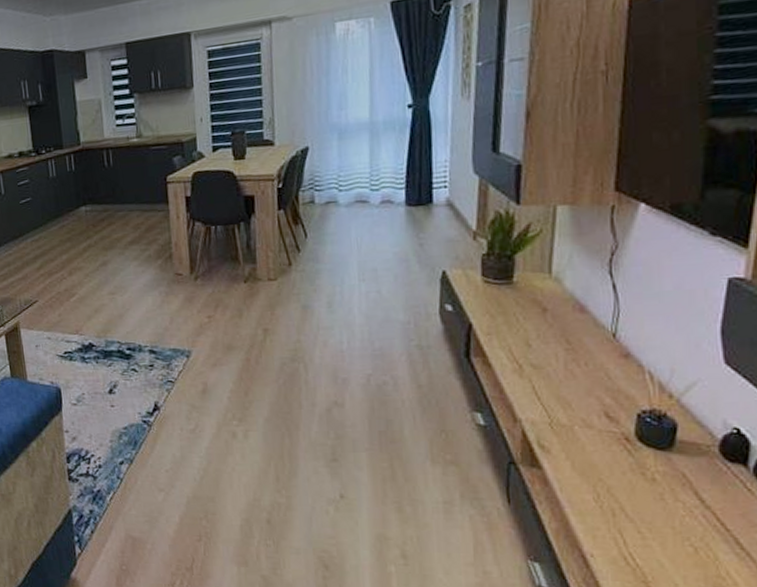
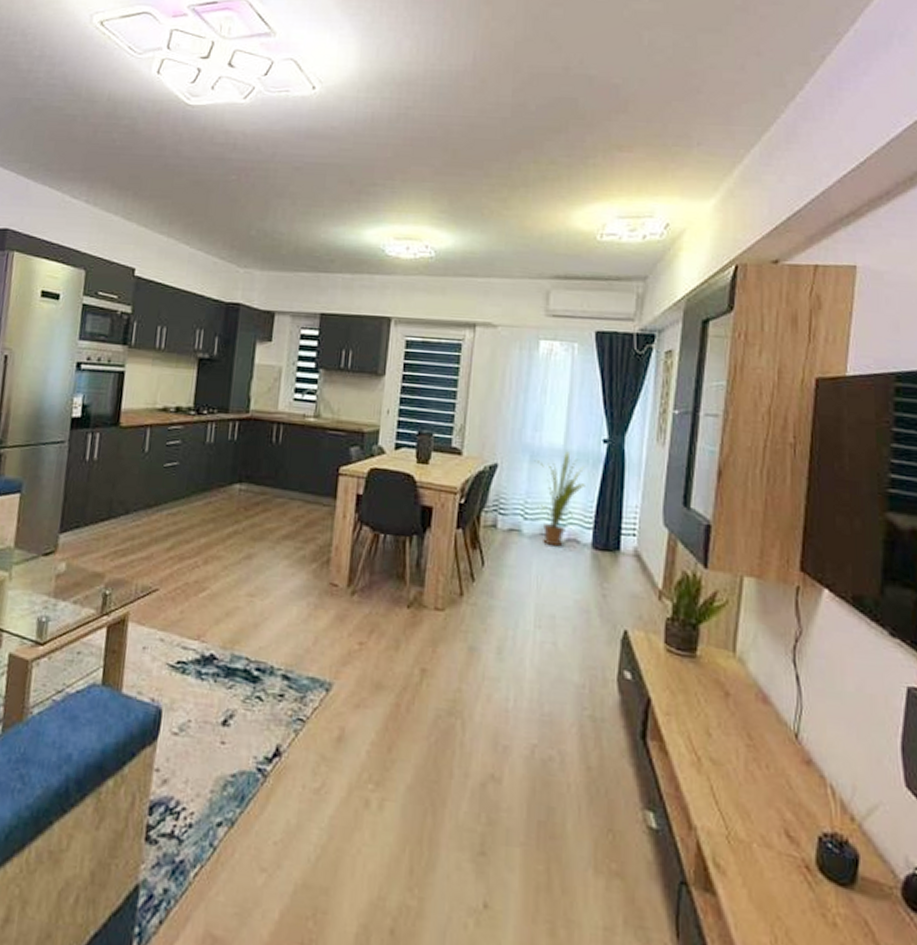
house plant: none [343,123,394,210] -> present [534,451,585,547]

